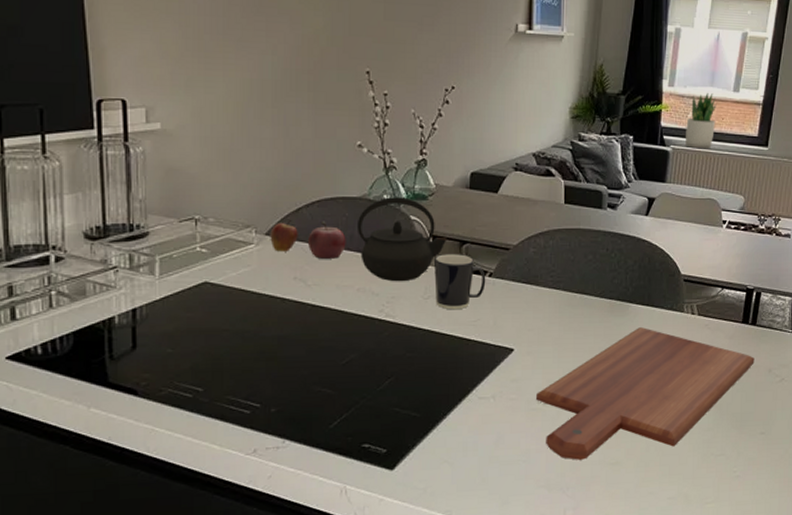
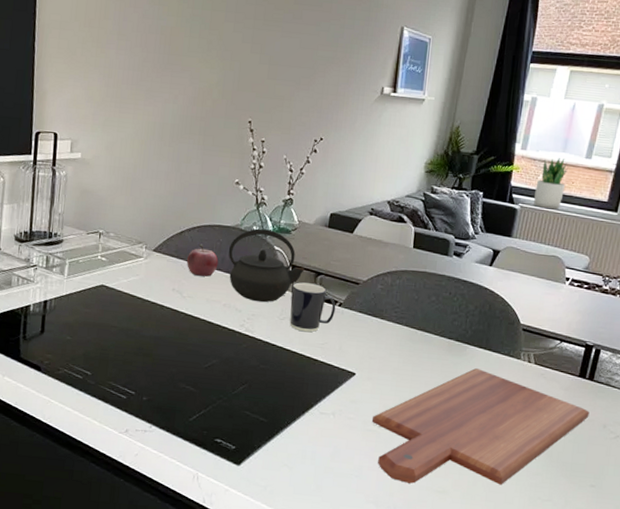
fruit: present [270,219,298,252] -> none [156,239,180,267]

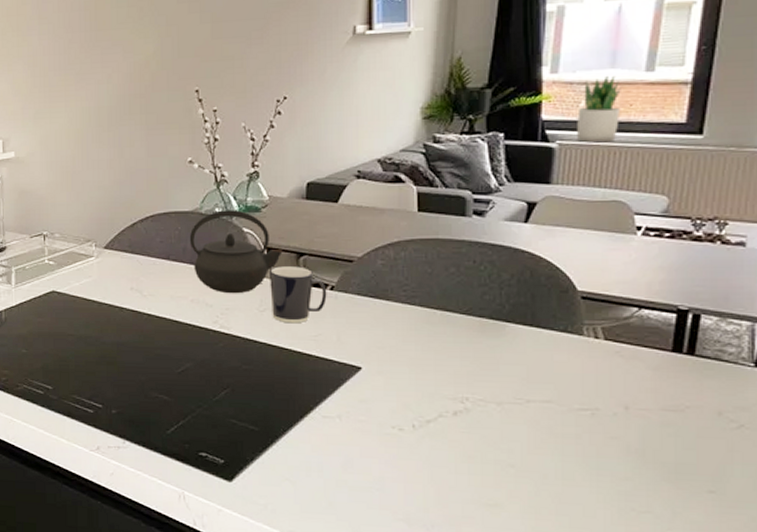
fruit: present [187,243,219,277] -> none [143,234,179,271]
cutting board: present [371,368,590,485] -> none [389,351,694,496]

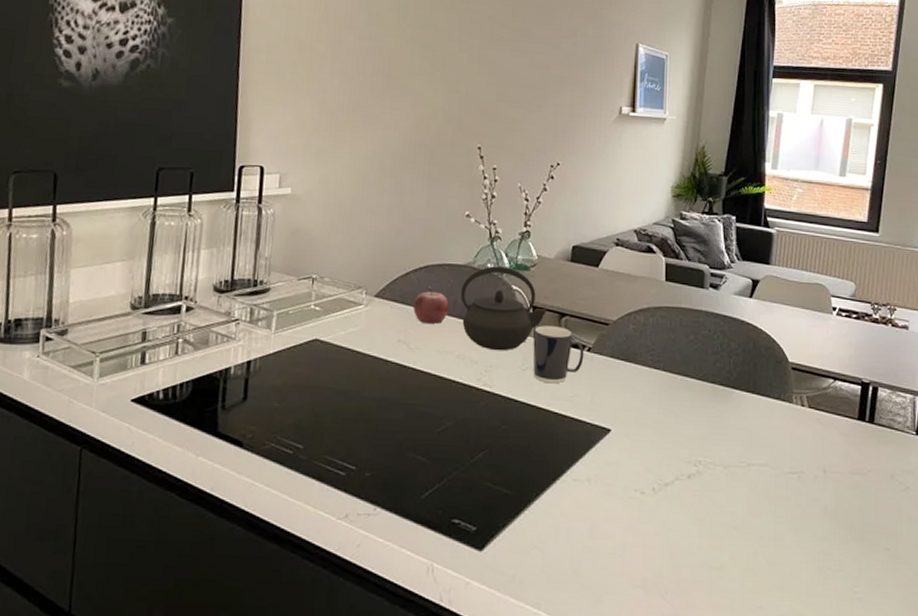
fruit: none [143,234,179,271] -> present [413,286,450,324]
planter: present [577,75,621,143] -> none [790,176,822,233]

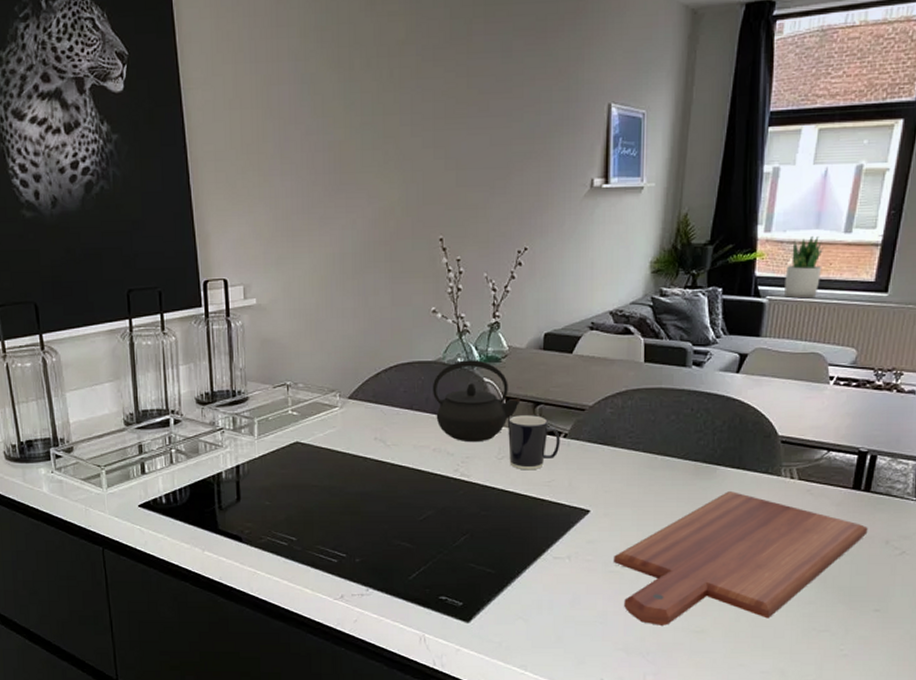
fruit: present [413,286,450,324] -> none [387,384,422,420]
cutting board: none [632,416,874,560] -> present [613,491,868,625]
planter: none [790,176,822,233] -> present [784,235,823,299]

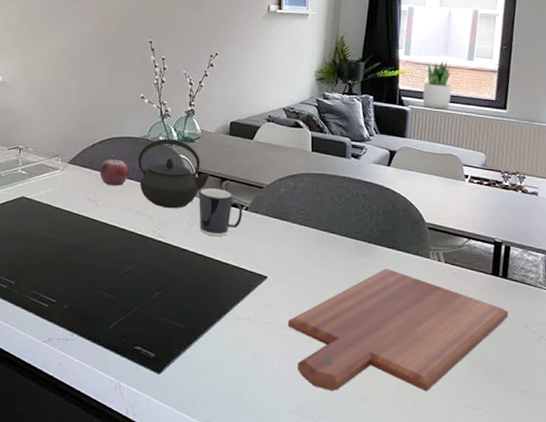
fruit: none [387,384,422,420] -> present [100,154,129,186]

